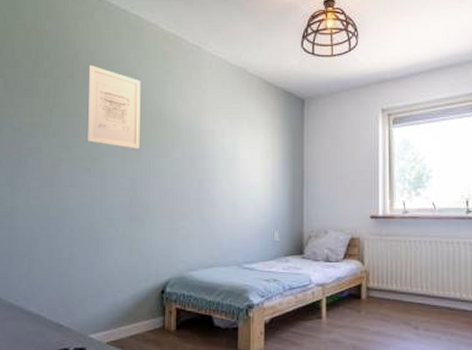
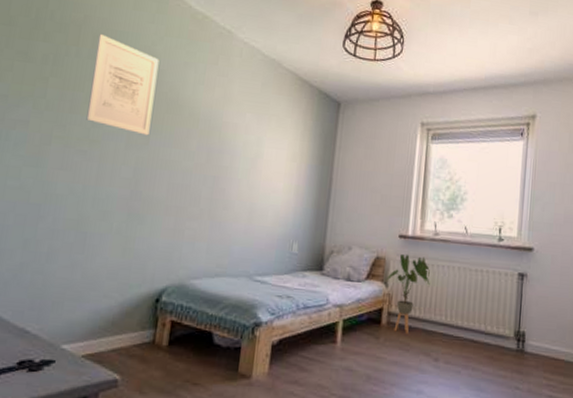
house plant: none [362,234,404,306] -> present [386,254,430,334]

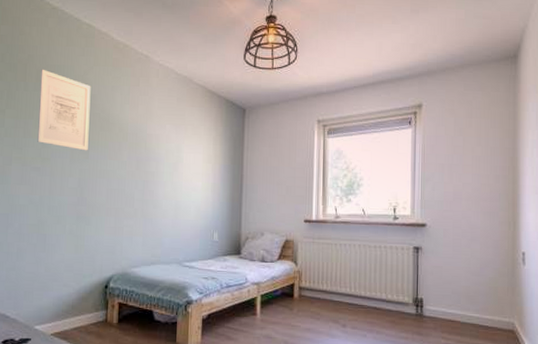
house plant: present [386,254,430,334] -> none [296,237,334,305]

